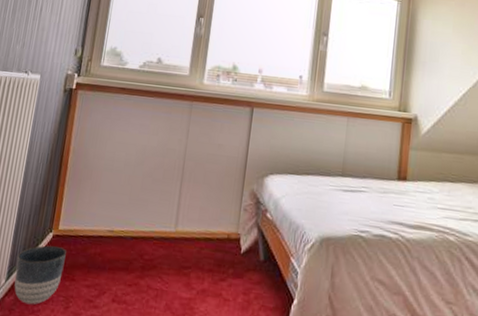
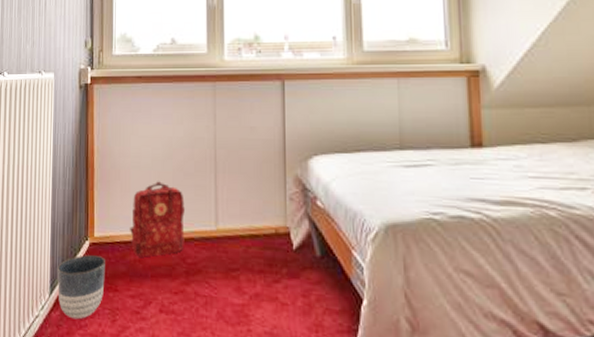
backpack: none [93,184,150,251] -> present [130,181,185,257]

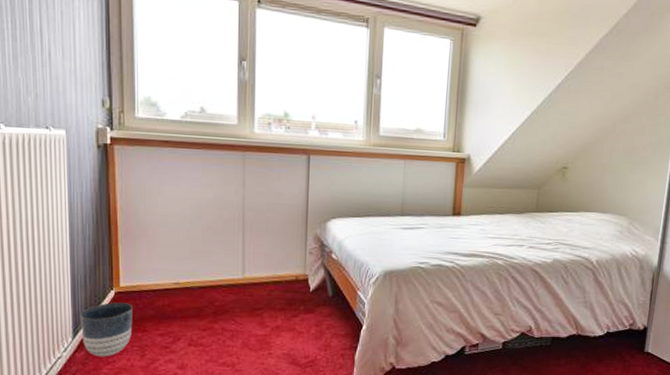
backpack: present [130,181,185,257] -> none [158,238,213,302]

